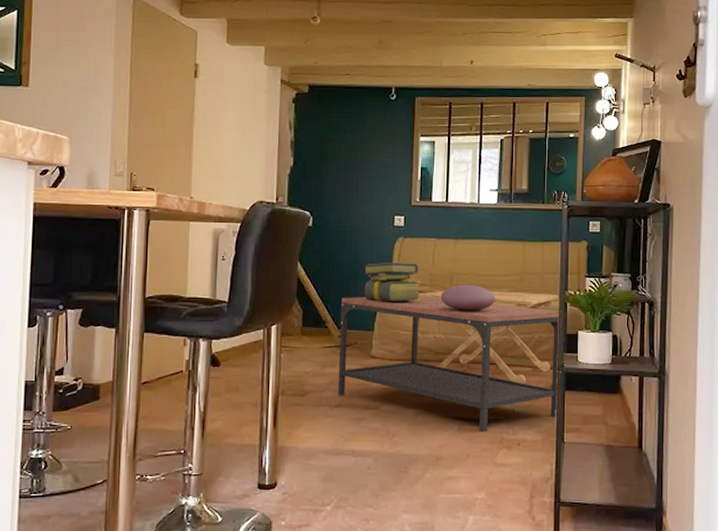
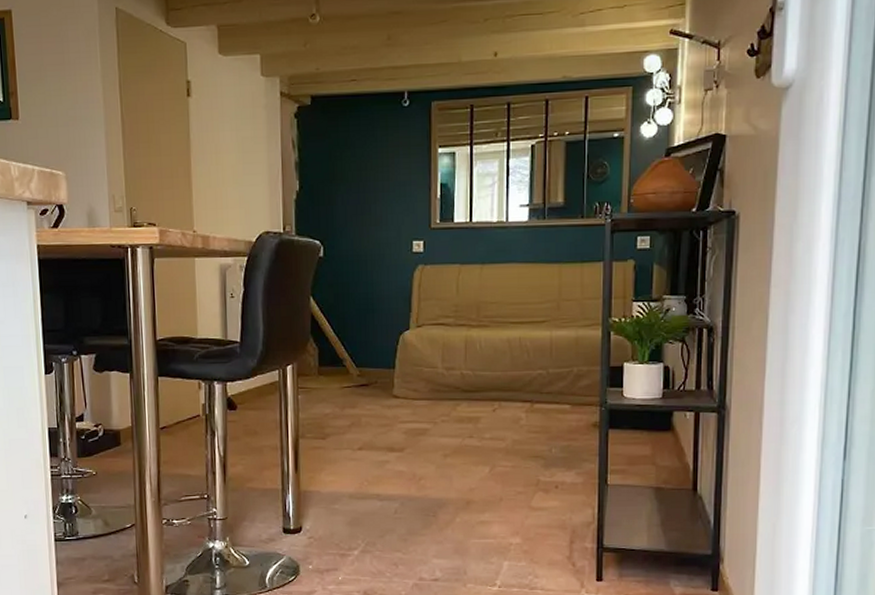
coffee table: present [338,296,561,432] -> none [358,329,604,475]
stack of books: present [363,262,422,302] -> none [381,292,446,337]
side table: present [419,290,559,384] -> none [443,320,601,423]
decorative bowl: present [440,284,496,311] -> none [466,314,529,344]

